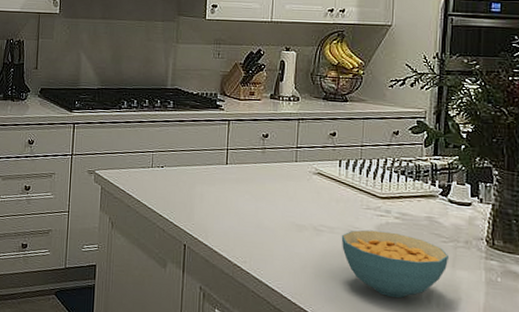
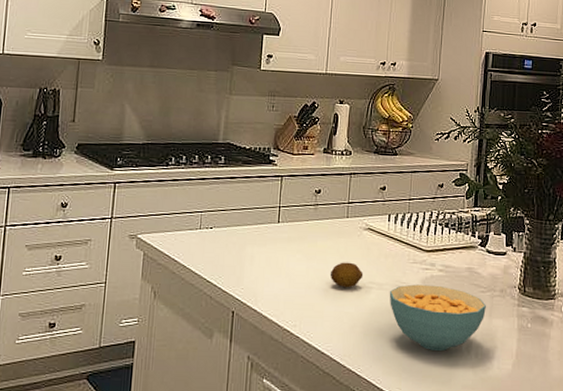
fruit: none [279,204,314,230] -> present [330,262,364,288]

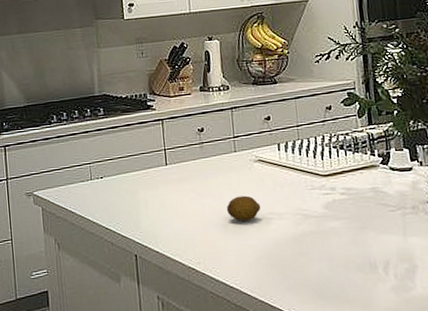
cereal bowl: present [389,284,486,352] -> none [290,209,399,276]

